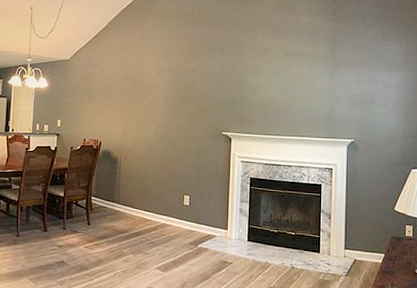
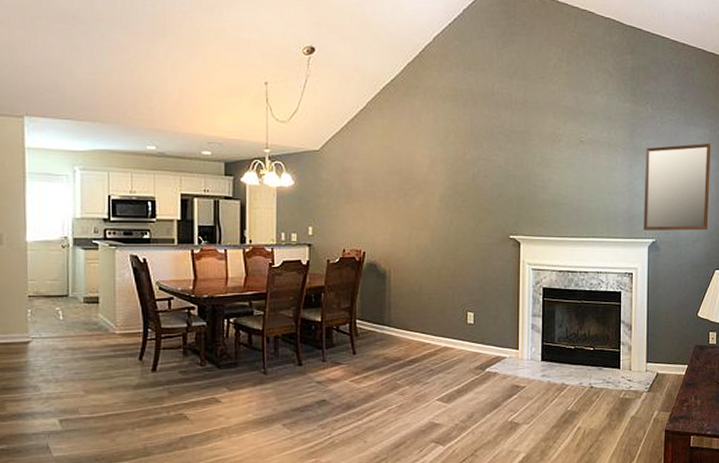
home mirror: none [343,56,408,133] -> present [644,143,712,231]

